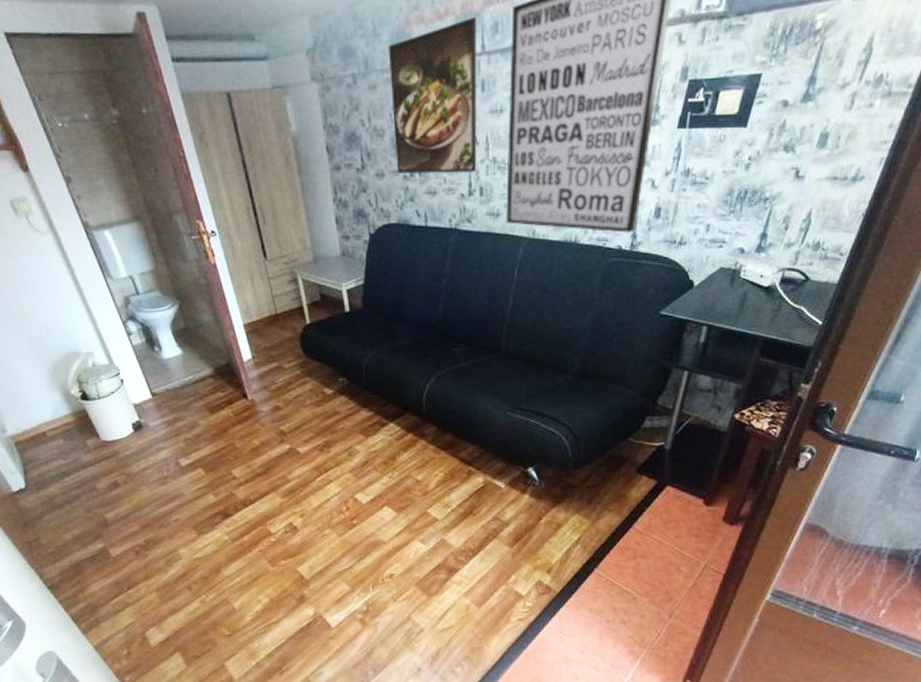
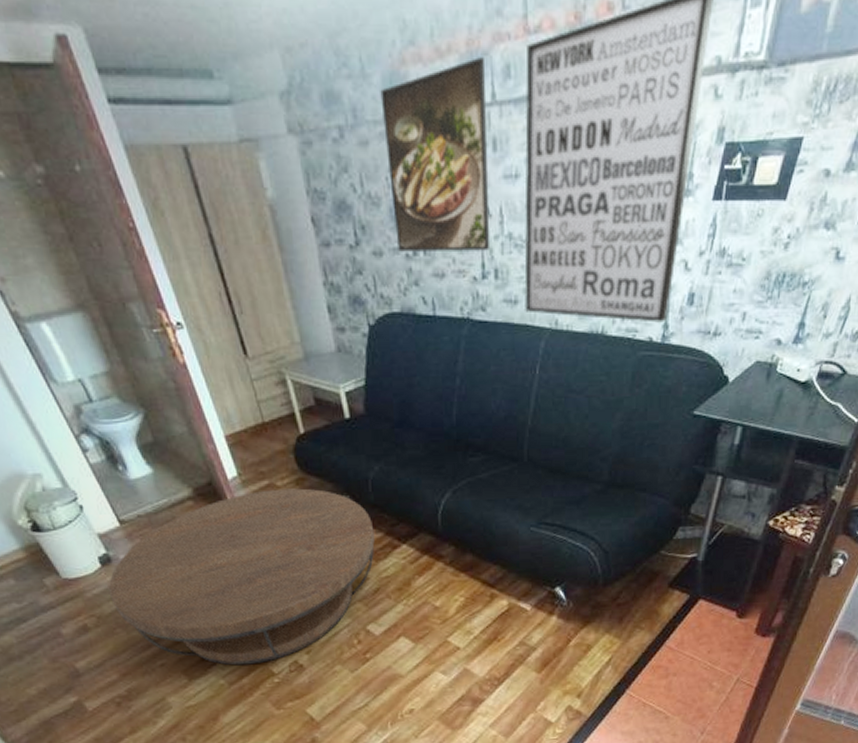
coffee table: none [138,371,366,524] -> present [108,488,375,666]

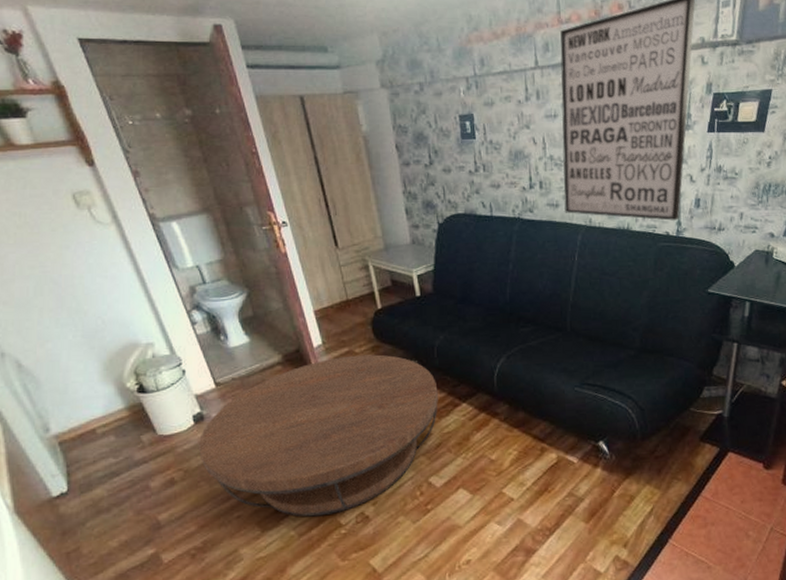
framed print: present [380,57,491,252] -> none [452,38,536,169]

